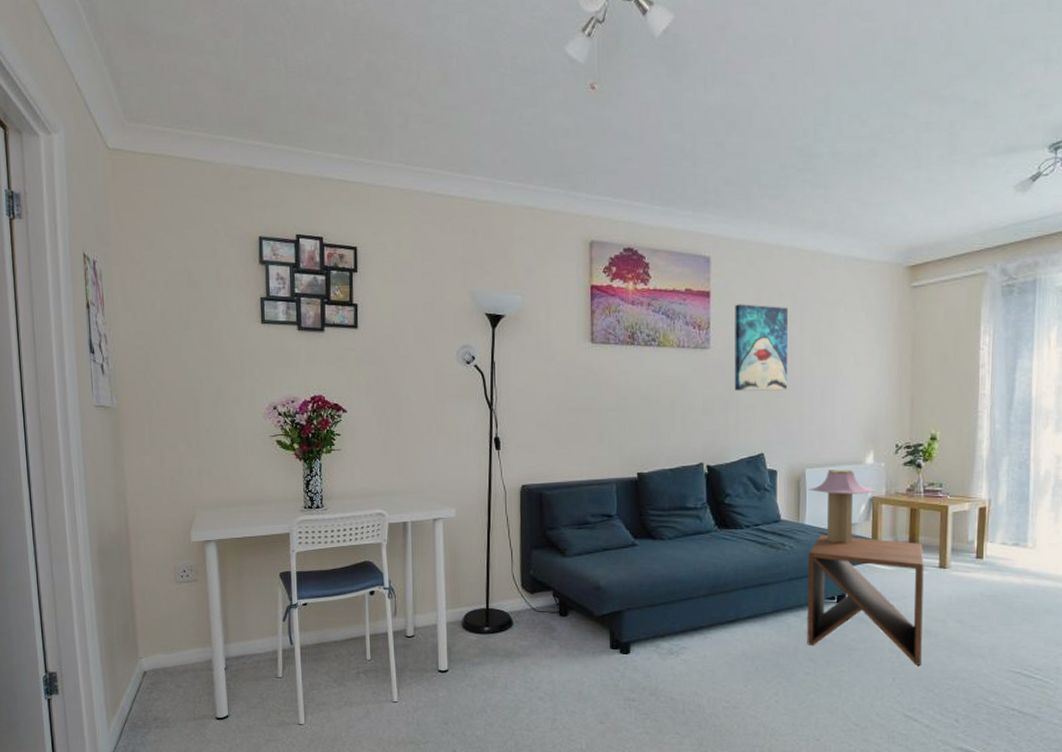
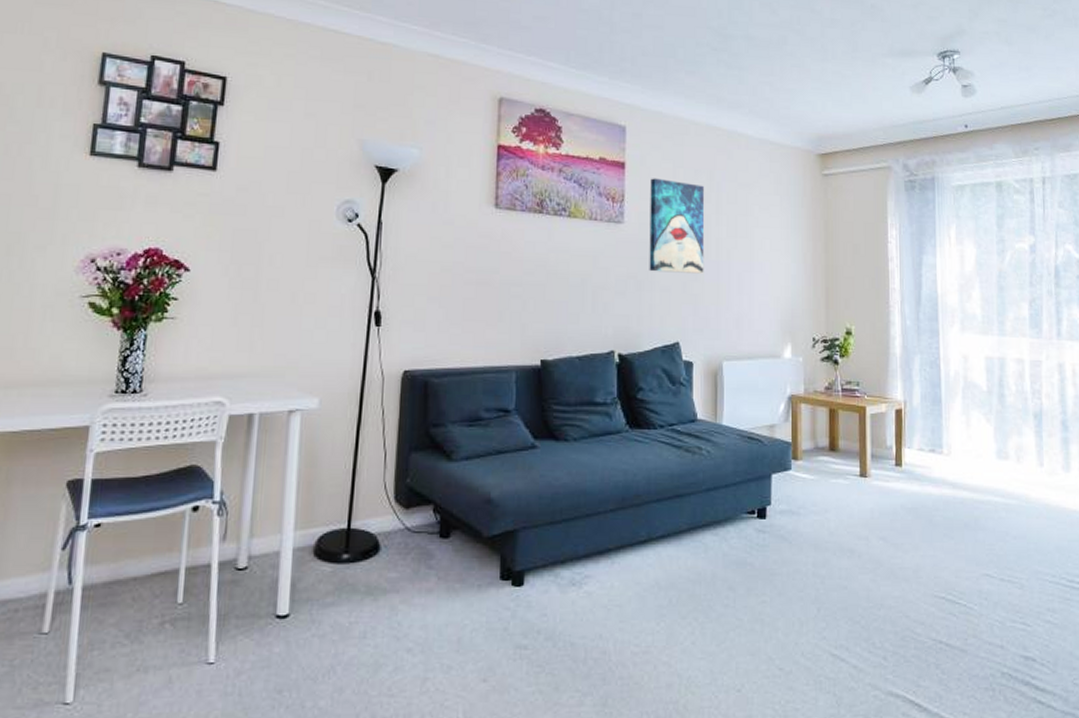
side table: present [807,534,924,665] -> none [726,437,846,592]
table lamp: present [808,469,875,544] -> none [726,363,794,449]

